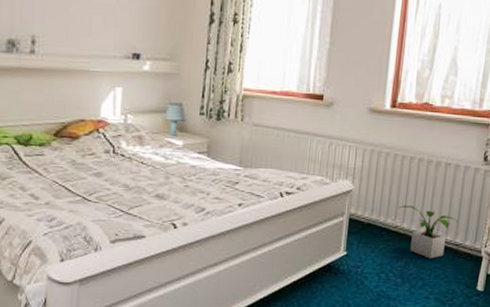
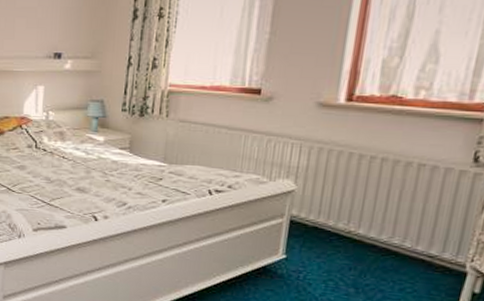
potted plant: present [398,205,458,259] -> none [352,209,434,270]

